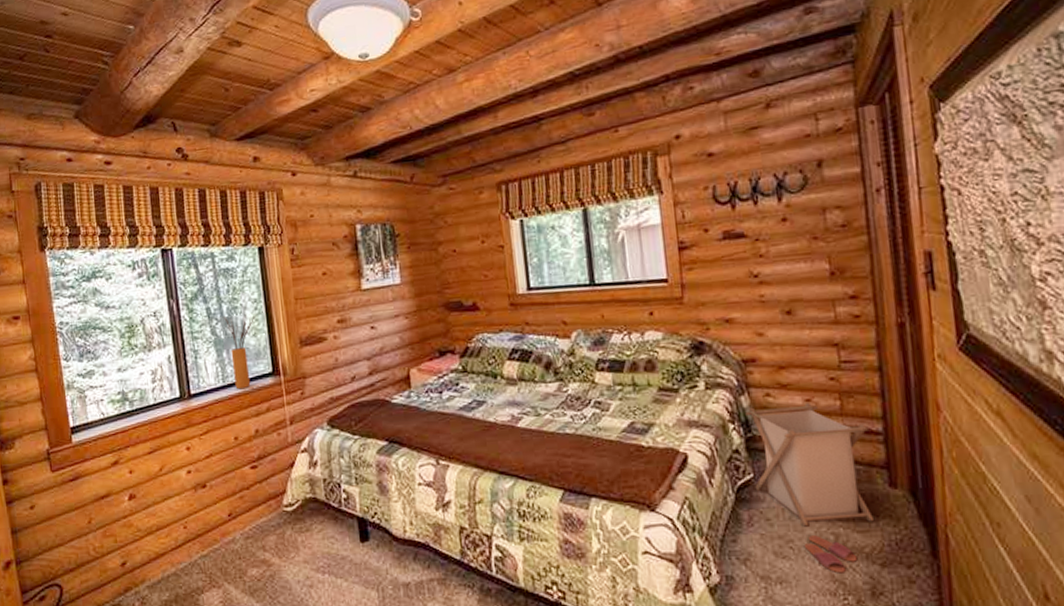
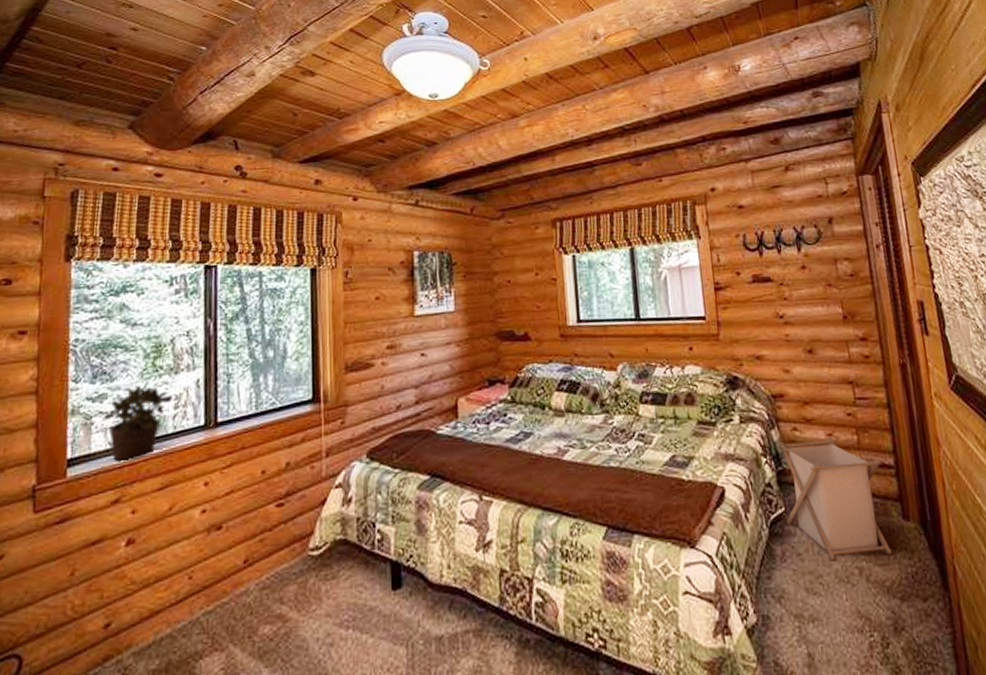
potted plant: none [94,358,150,430] -> present [103,381,173,462]
vase: present [223,314,256,390] -> none [264,337,300,418]
slippers: present [803,534,858,574] -> none [832,569,880,609]

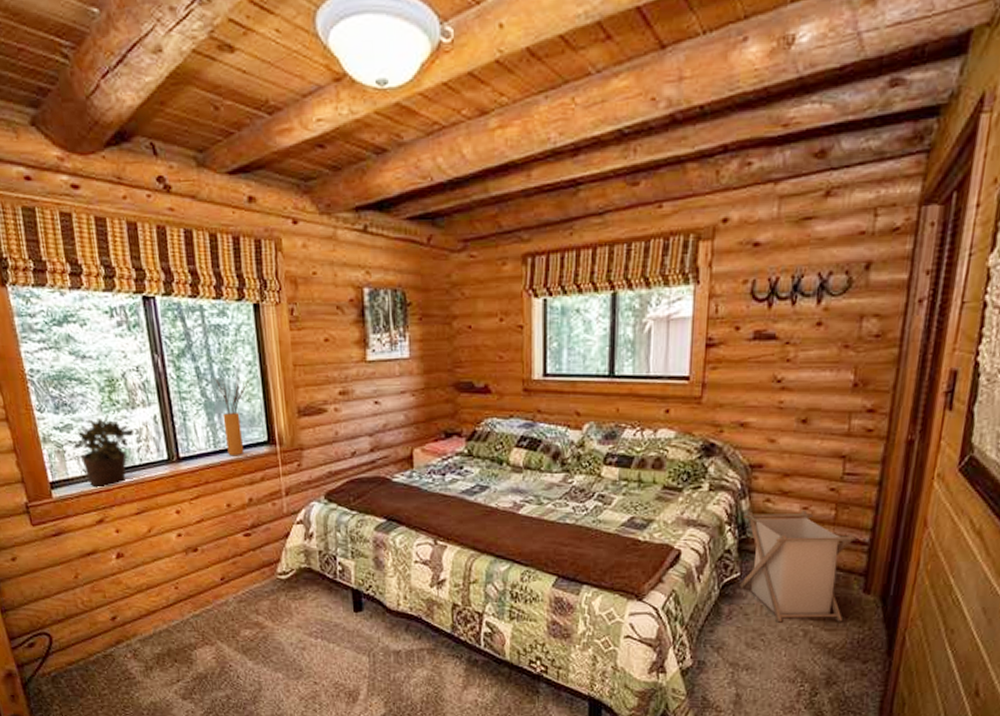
vase: none [264,337,300,418] -> present [213,378,250,456]

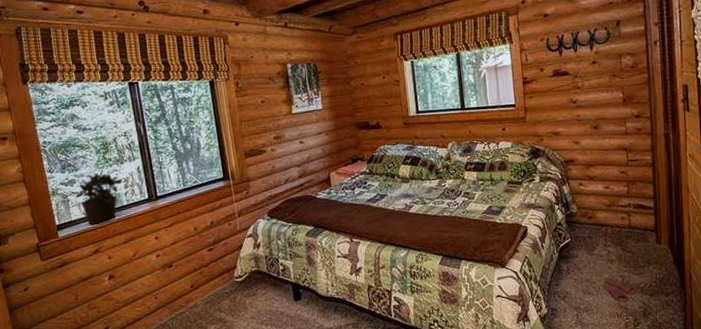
vase: present [213,378,250,456] -> none [182,134,209,192]
laundry basket: present [739,511,857,623] -> none [566,189,647,273]
slippers: none [774,630,820,664] -> present [602,277,636,302]

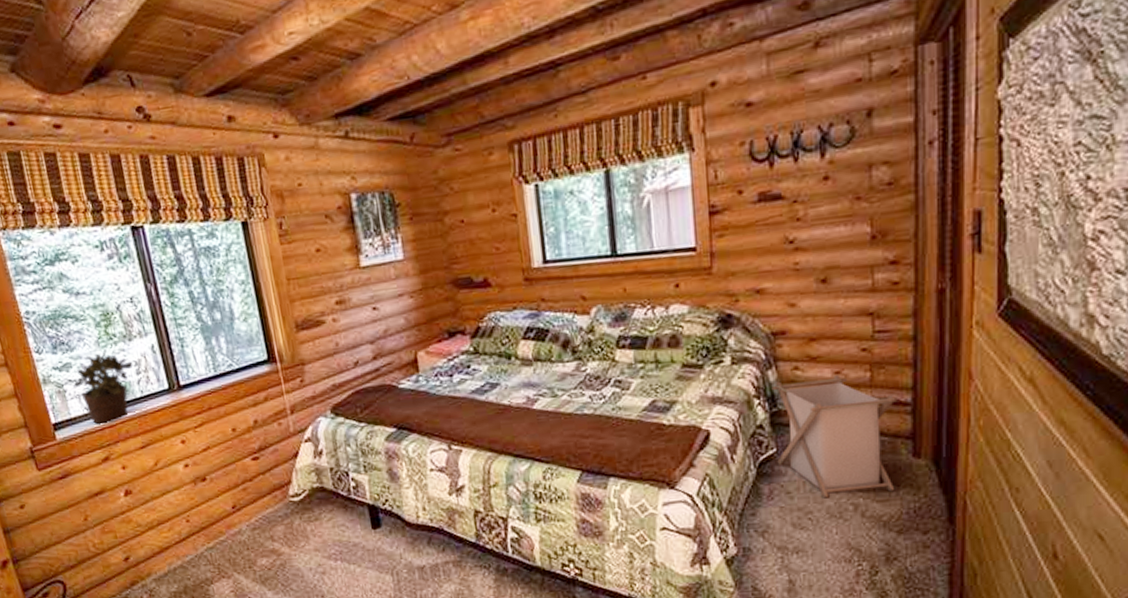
laundry basket: none [566,189,647,273] -> present [771,375,898,499]
slippers: present [602,277,636,302] -> none [822,505,875,542]

